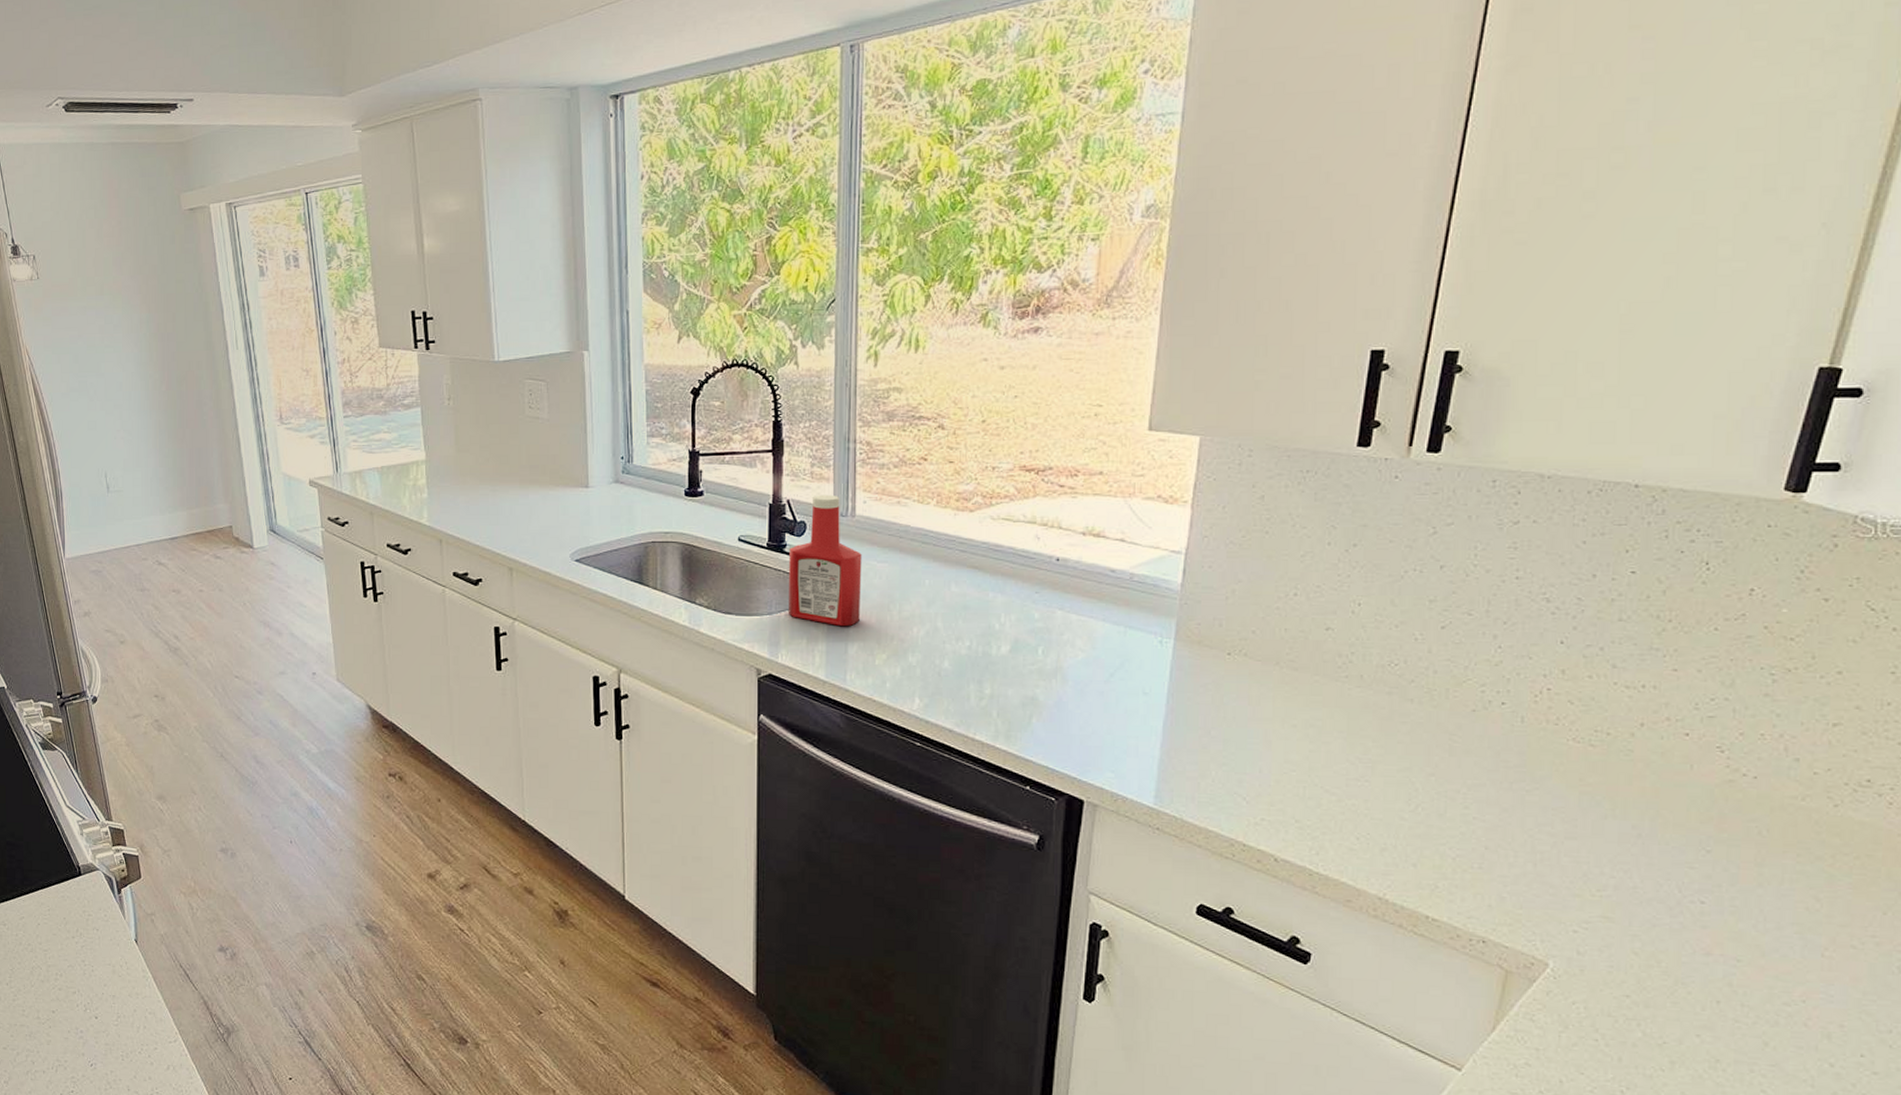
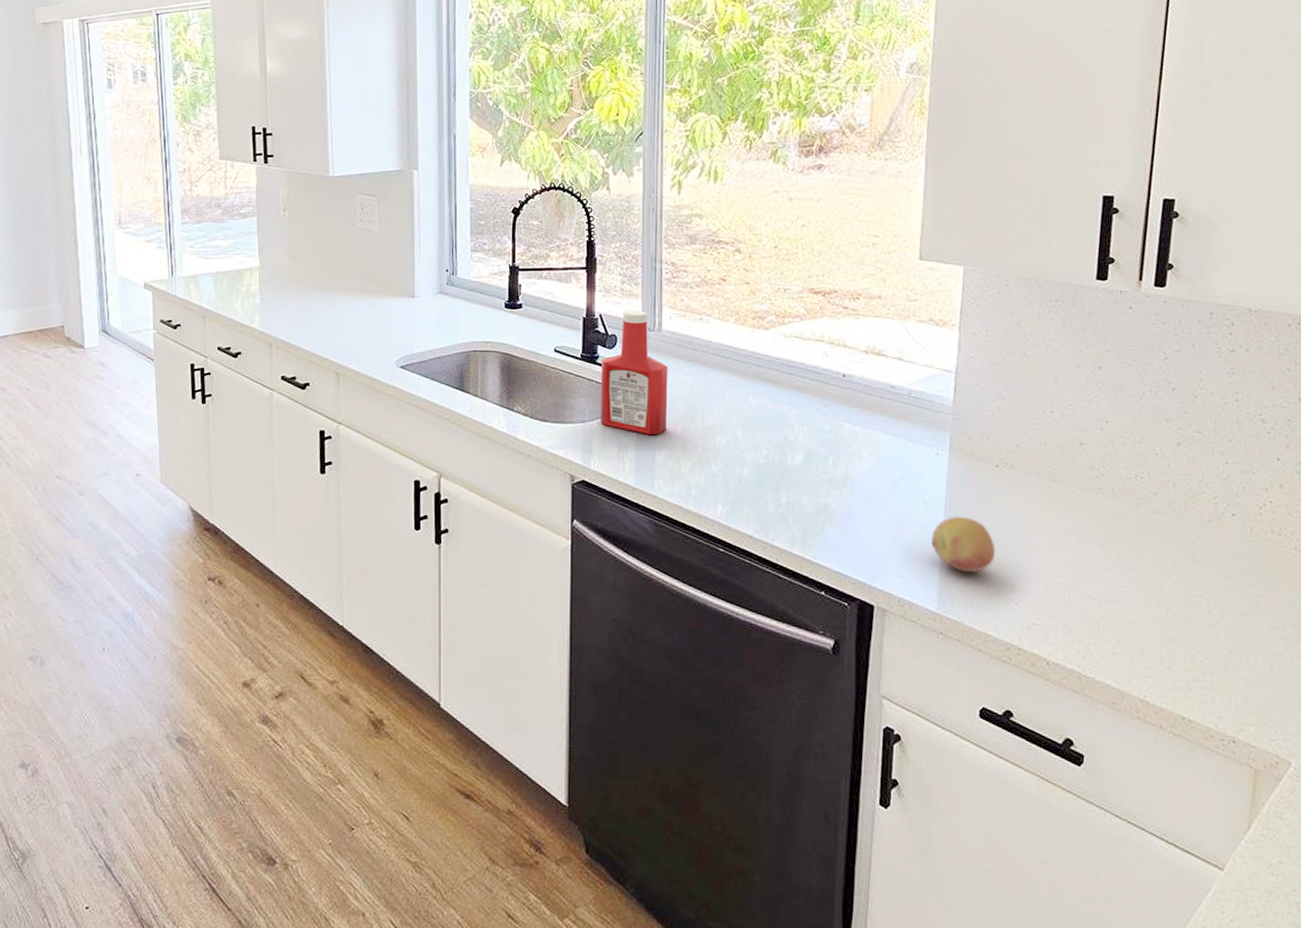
fruit: none [1151,708,1223,767] -> present [931,517,996,573]

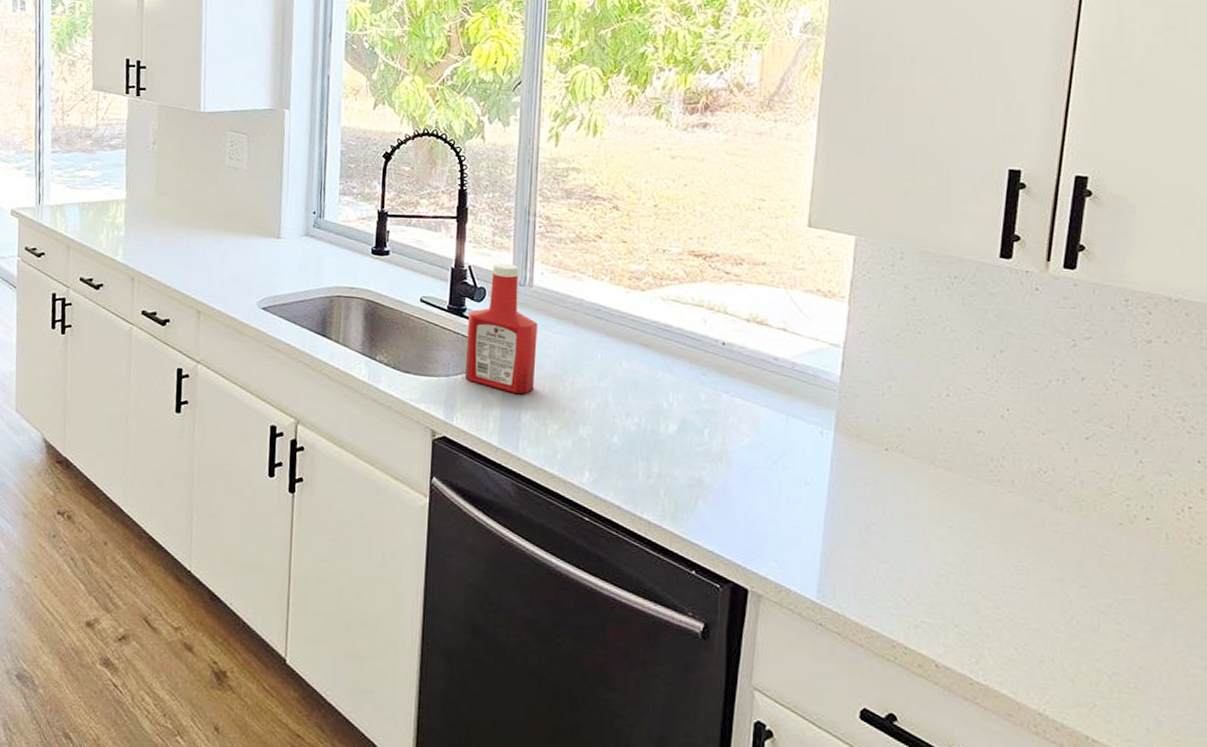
fruit: present [931,517,996,573] -> none [813,500,882,562]

